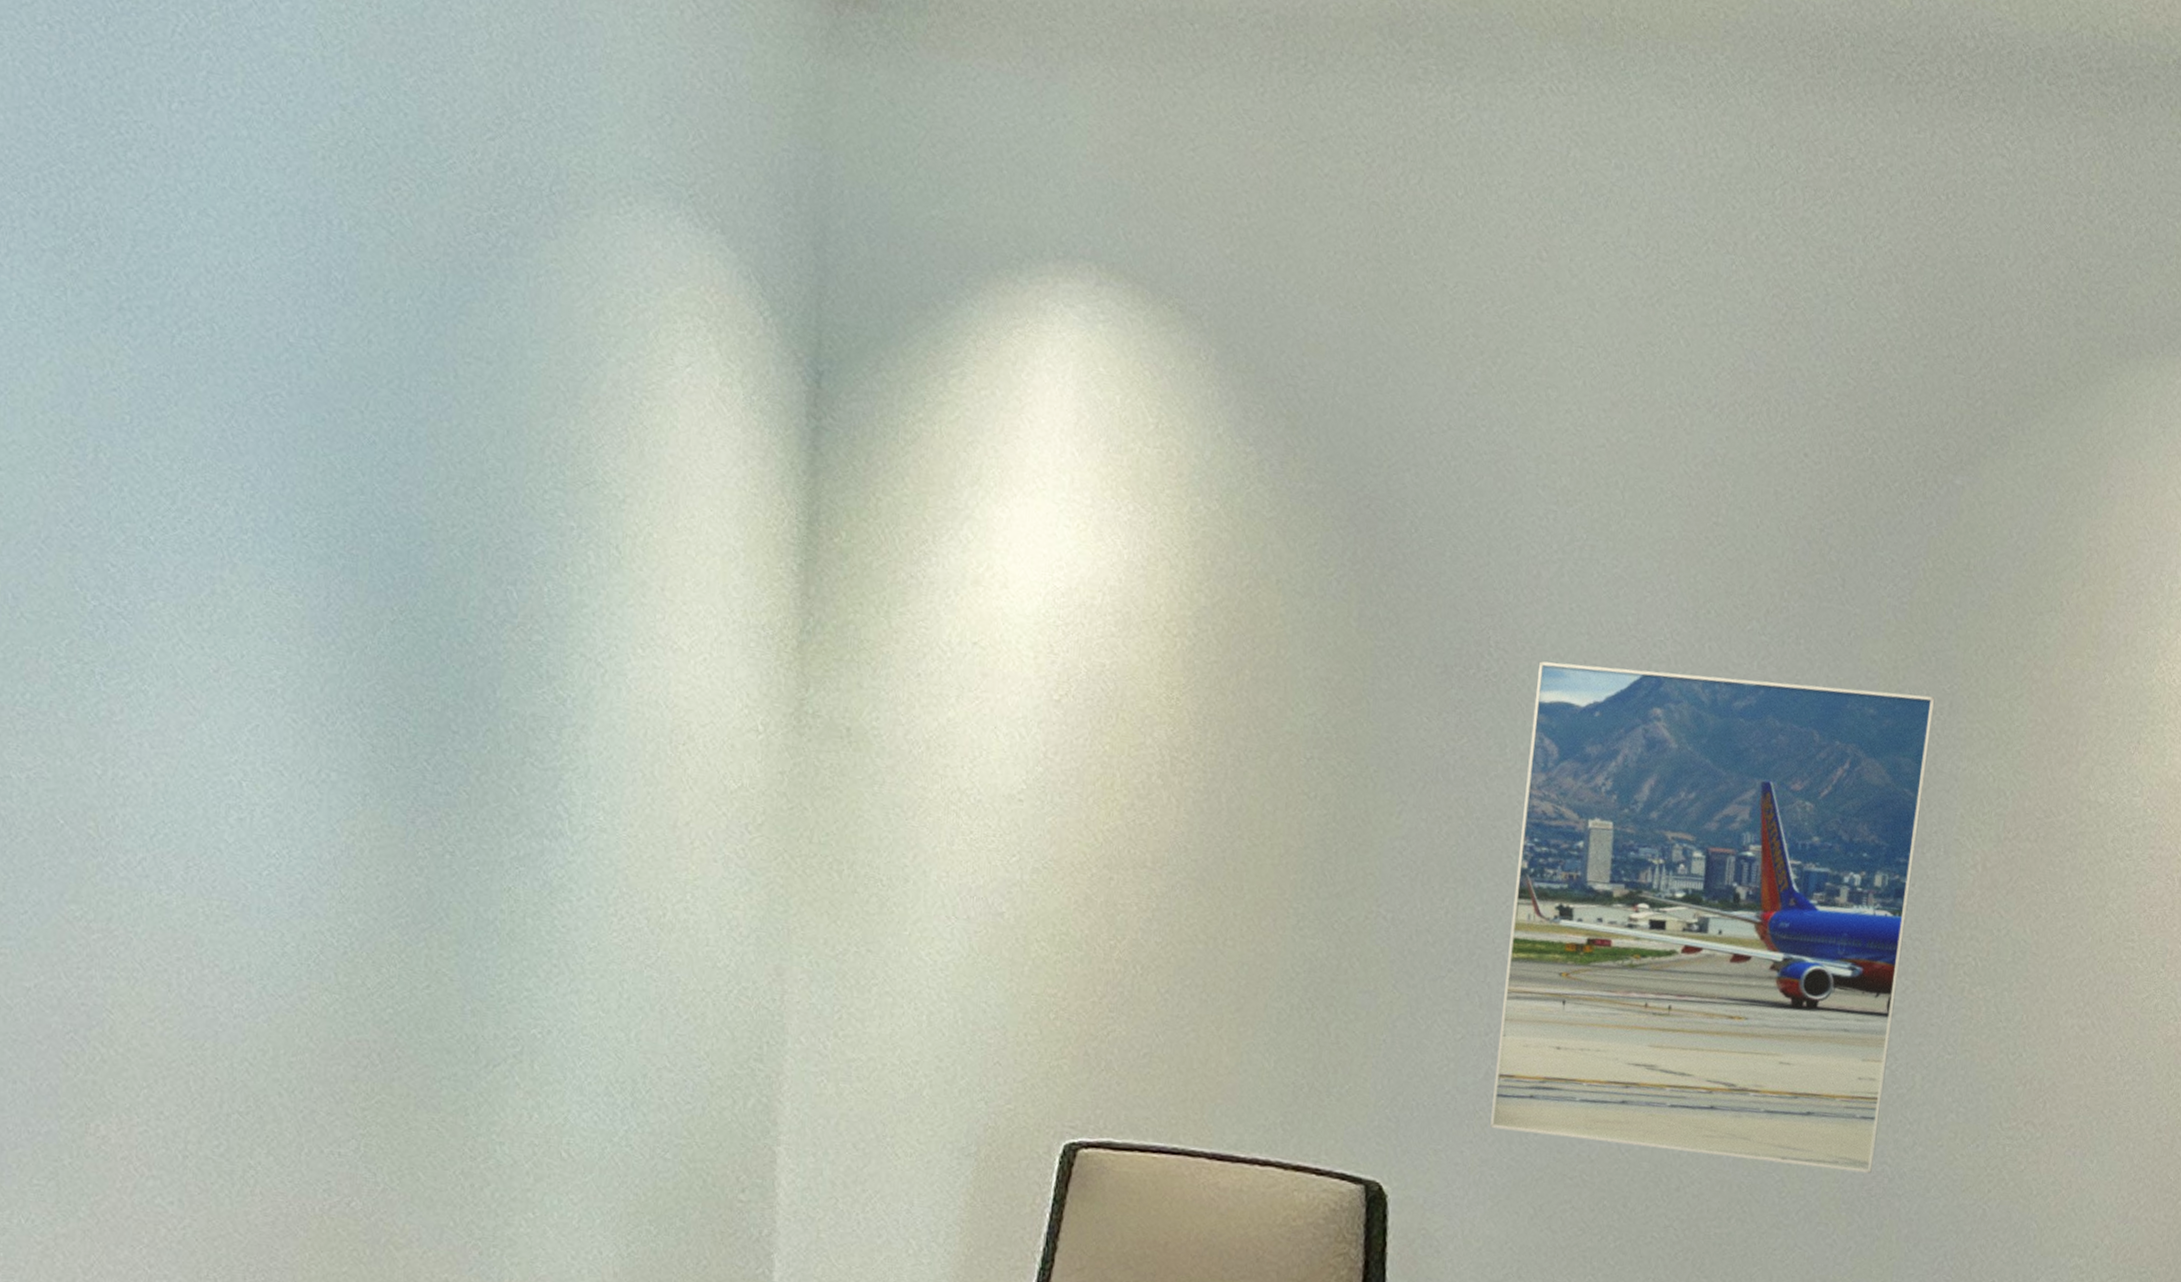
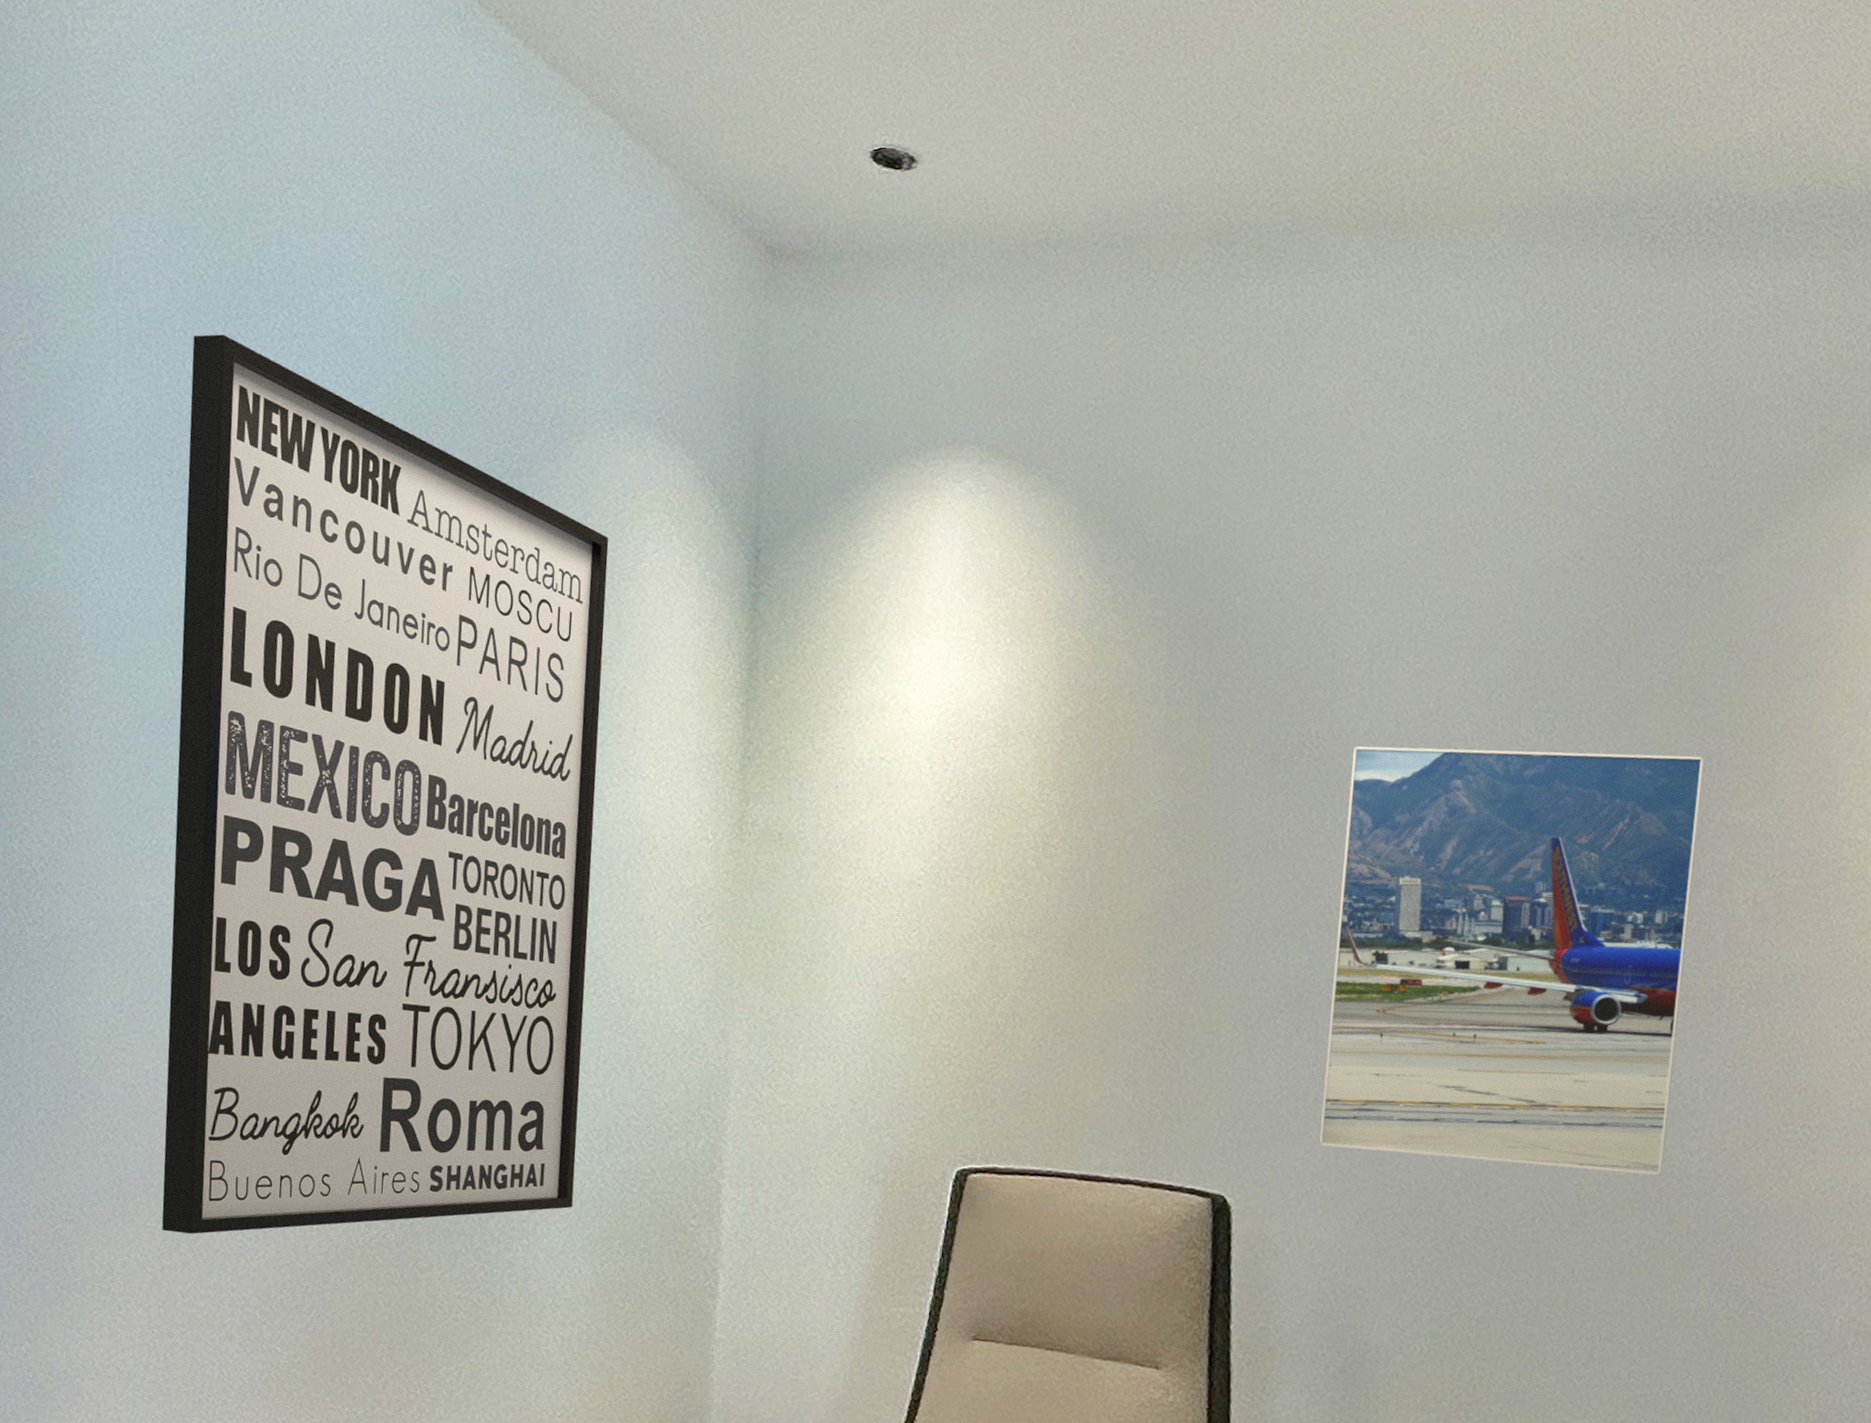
wall art: none [52,31,628,1196] -> present [162,334,609,1235]

